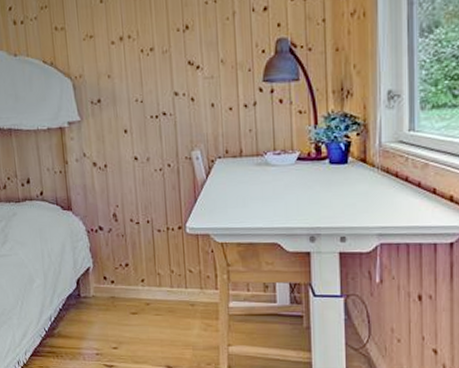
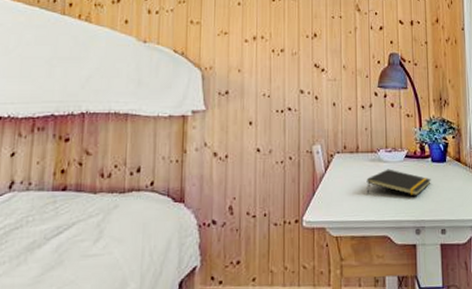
notepad: none [252,173,329,202] -> present [366,169,431,196]

